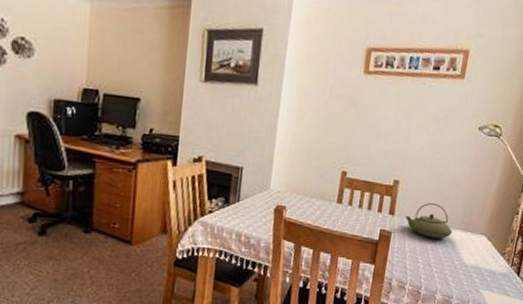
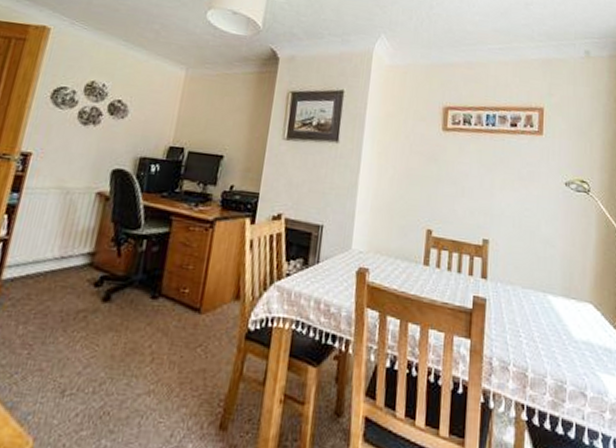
teapot: present [405,203,452,239] -> none [499,265,554,308]

